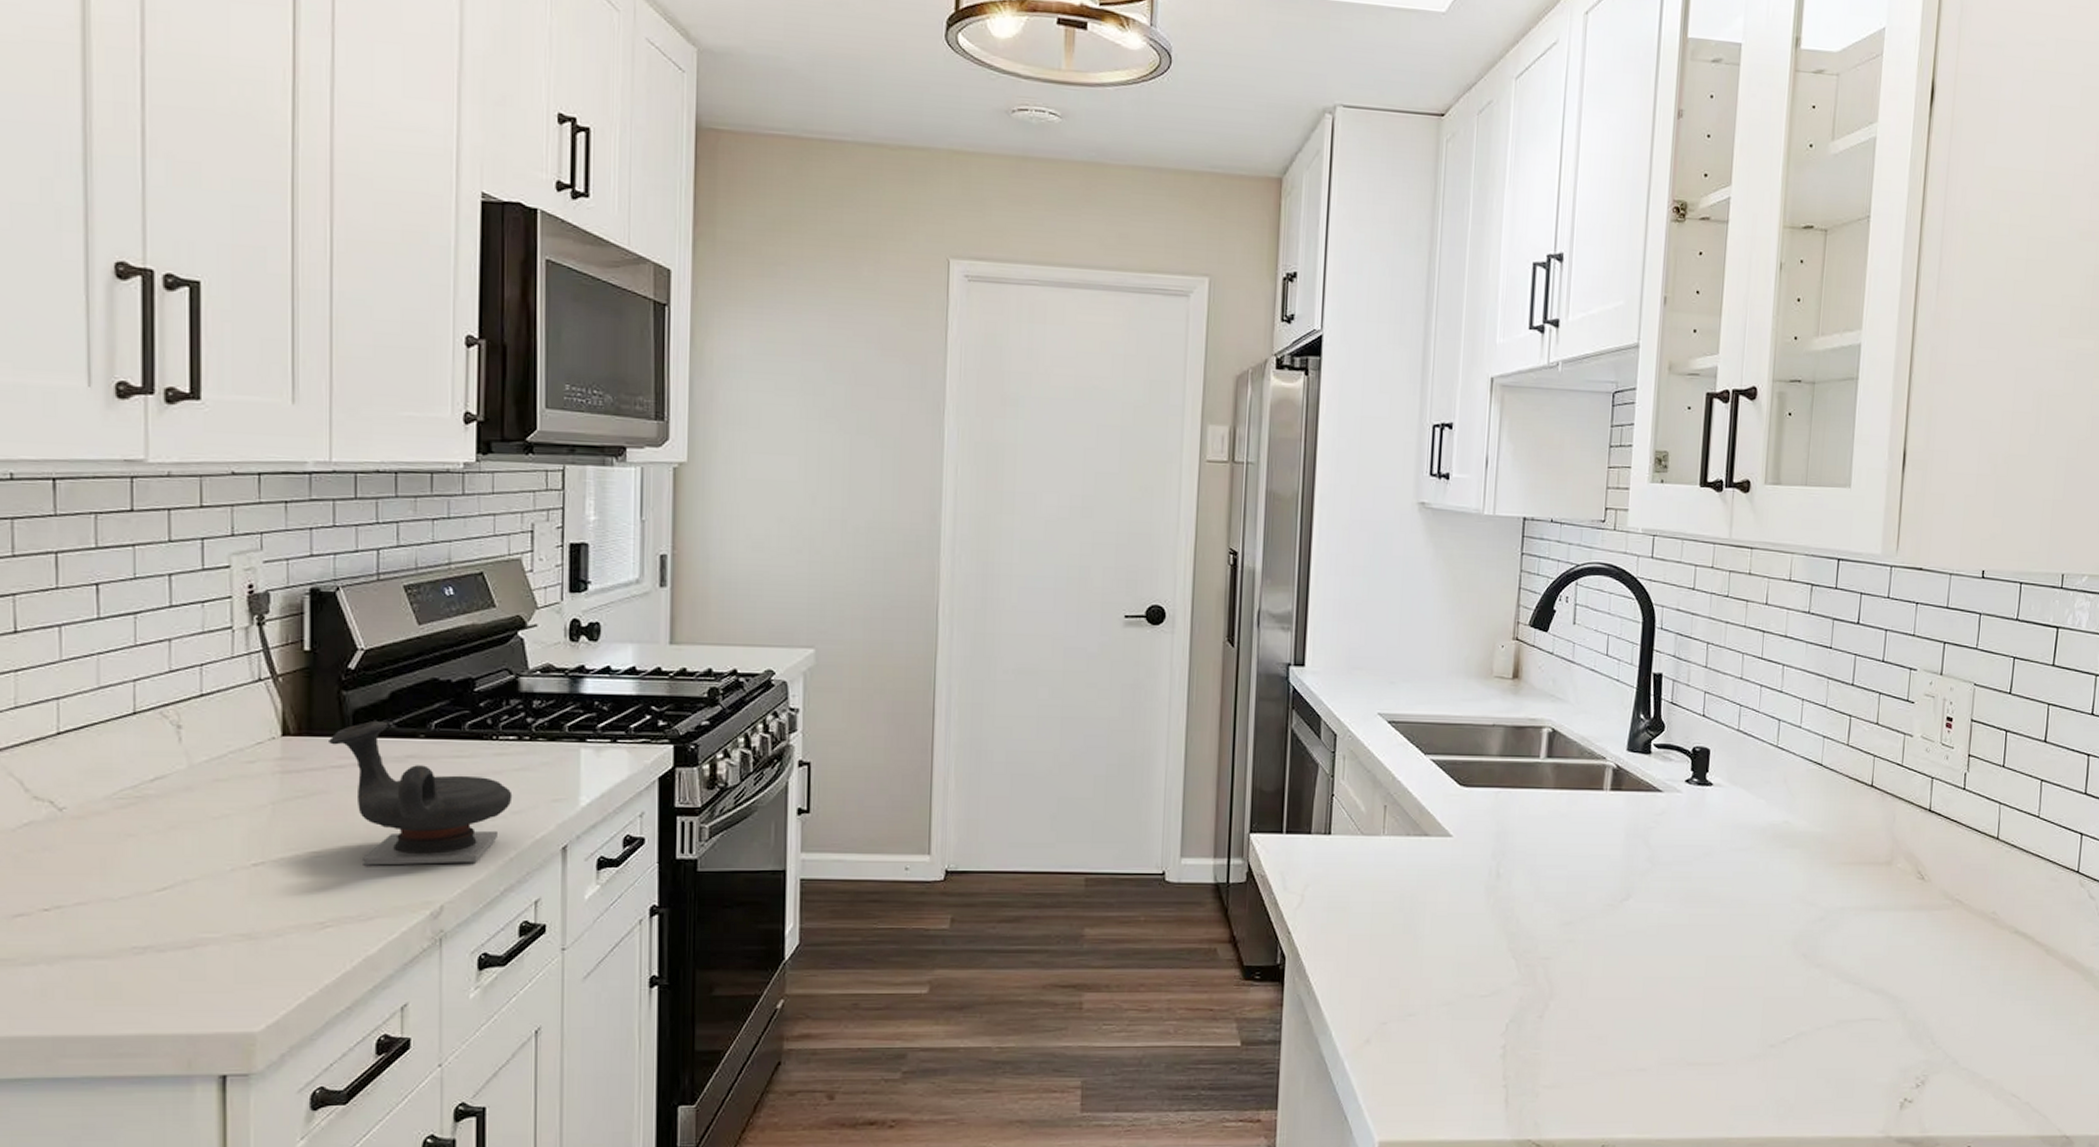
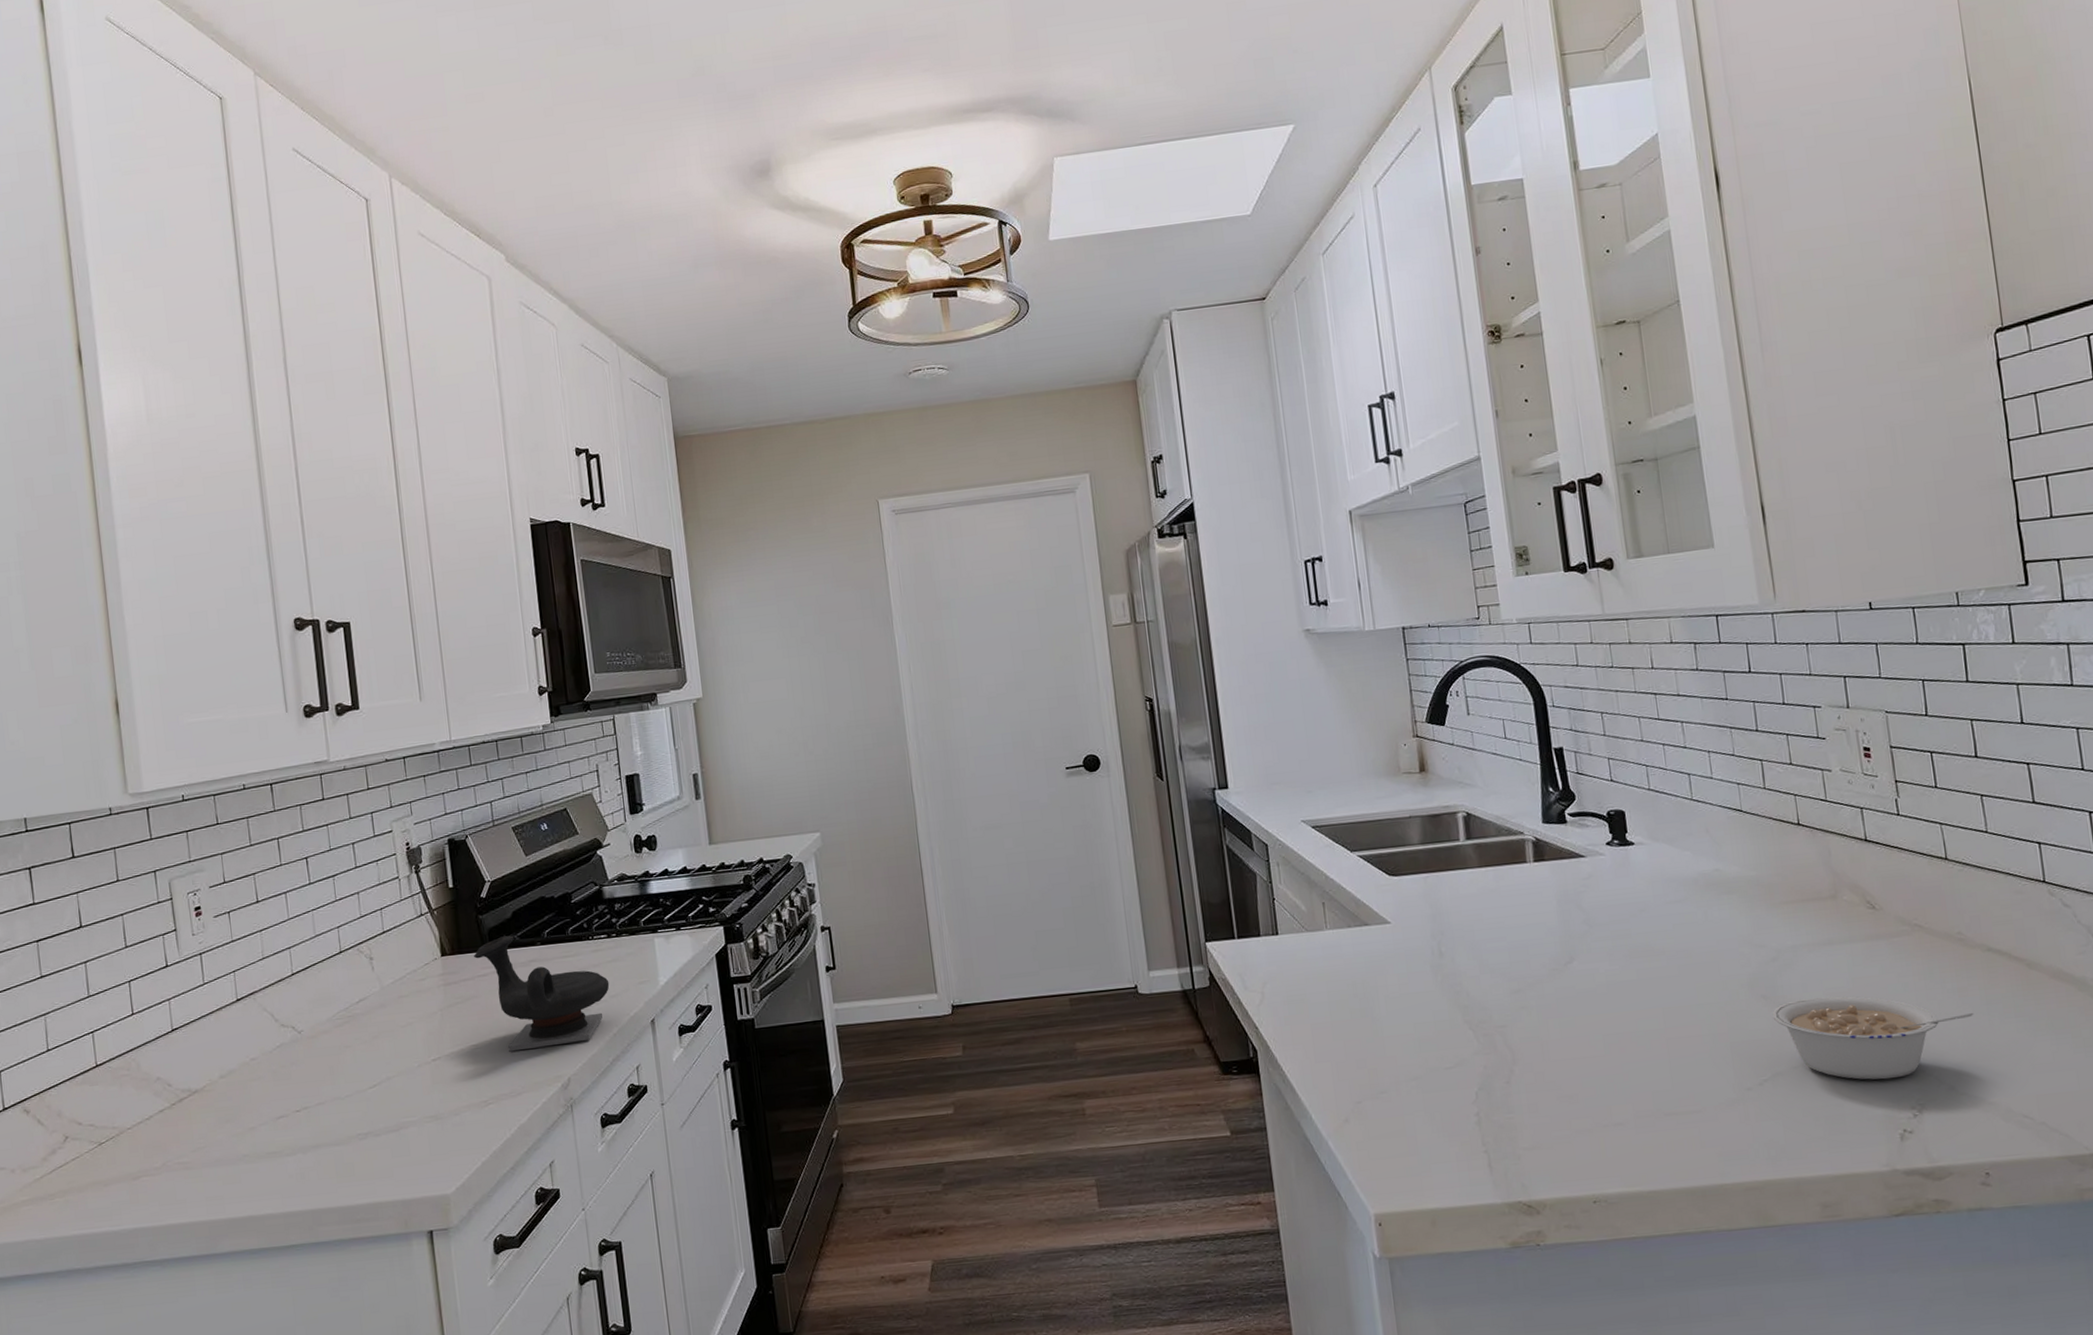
legume: none [1808,962,1990,1048] -> present [1772,996,1974,1080]

